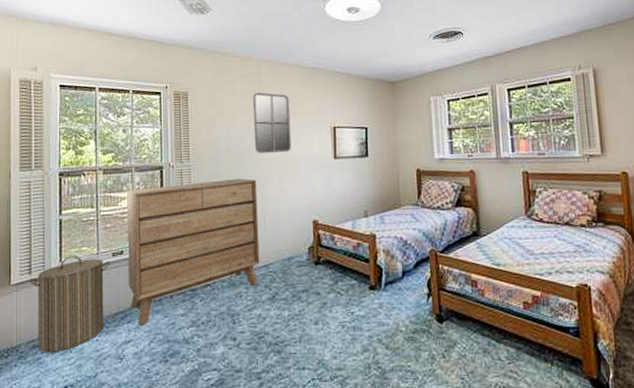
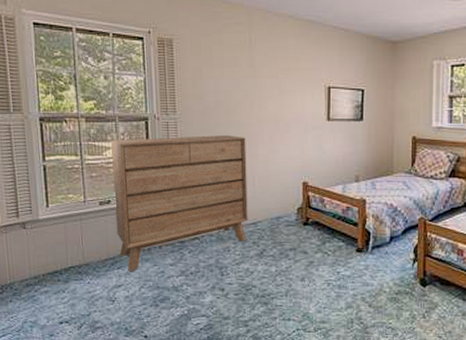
laundry hamper: present [30,256,110,353] -> none [18,202,97,292]
home mirror: present [252,92,292,153] -> none [242,43,283,110]

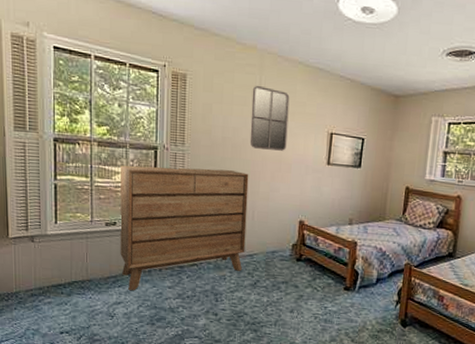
home mirror: none [242,43,283,110] -> present [249,85,290,151]

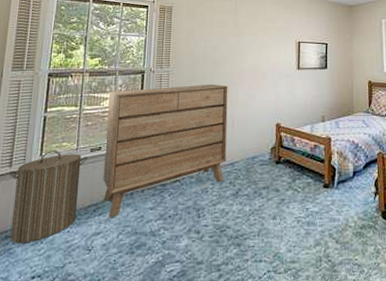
laundry hamper: none [26,219,103,303] -> present [9,150,88,244]
home mirror: present [249,85,290,151] -> none [228,9,261,62]

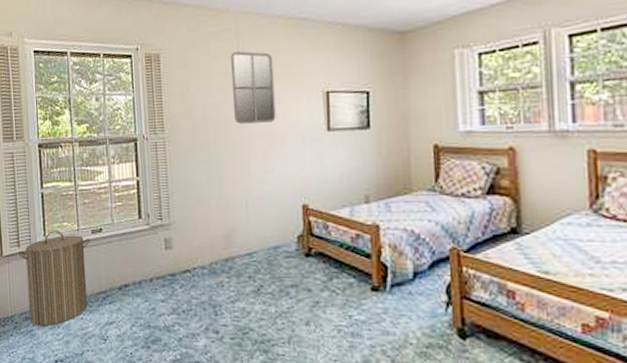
dresser: present [103,84,228,217] -> none [102,153,243,307]
home mirror: none [228,9,261,62] -> present [230,51,276,124]

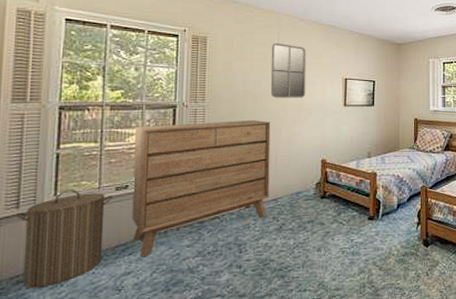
dresser: none [102,153,243,307] -> present [132,120,271,256]

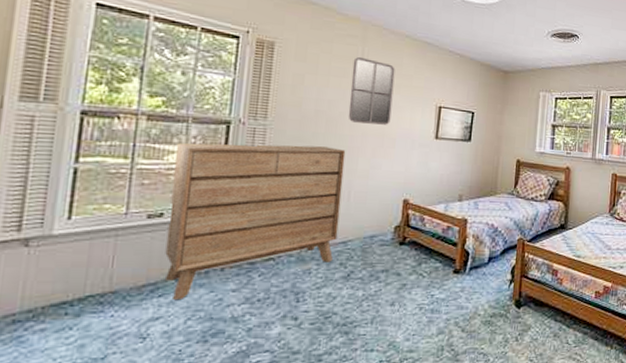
laundry hamper: present [16,190,113,288] -> none [17,213,143,330]

